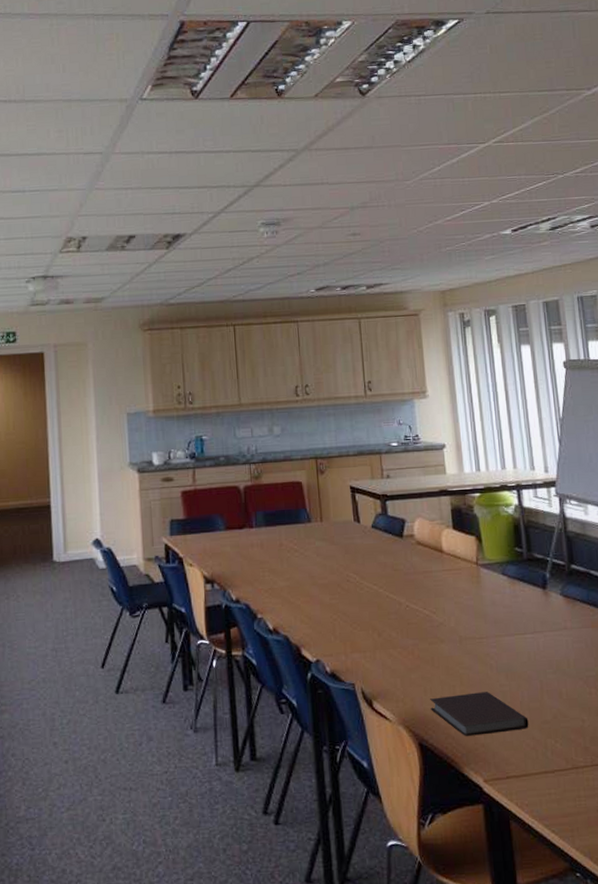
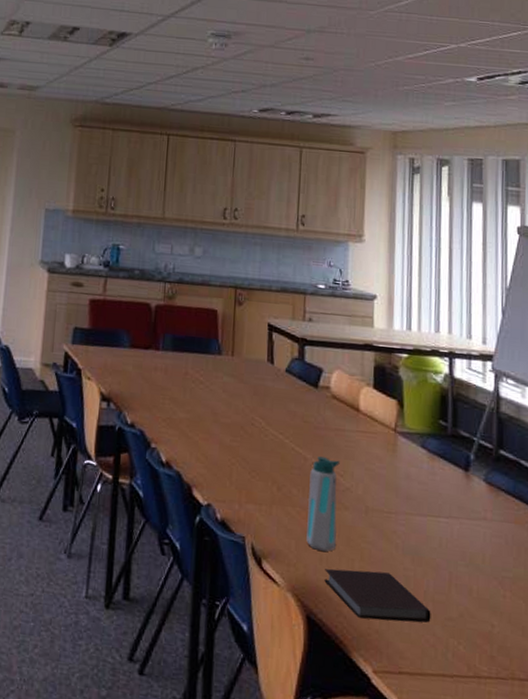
water bottle: none [406,599,438,683] -> present [306,456,340,552]

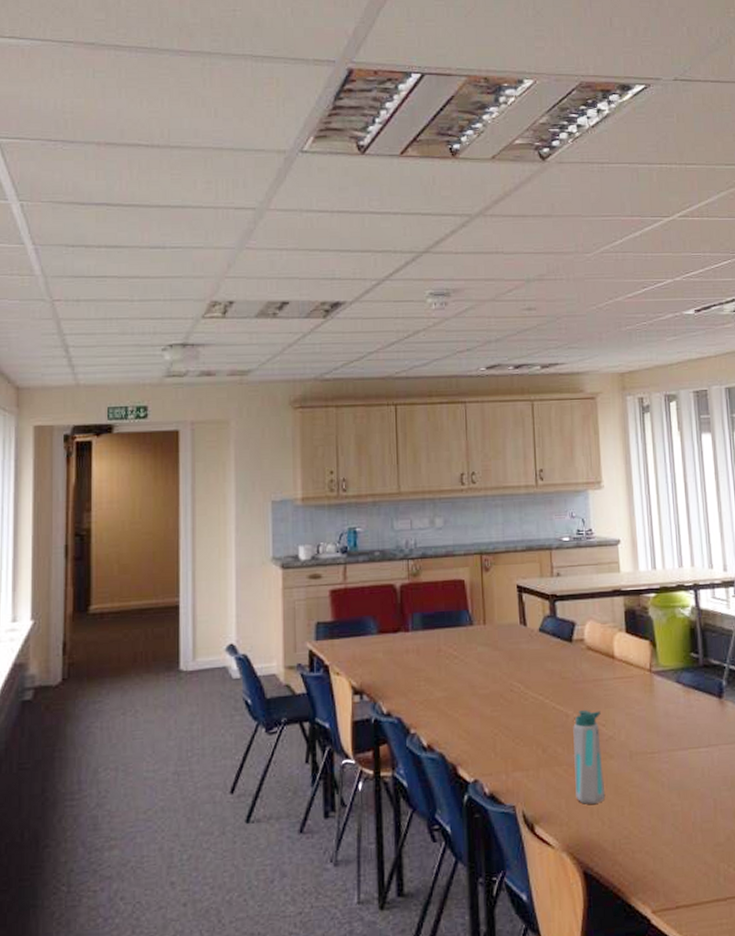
notebook: present [324,568,431,623] -> none [597,812,701,863]

